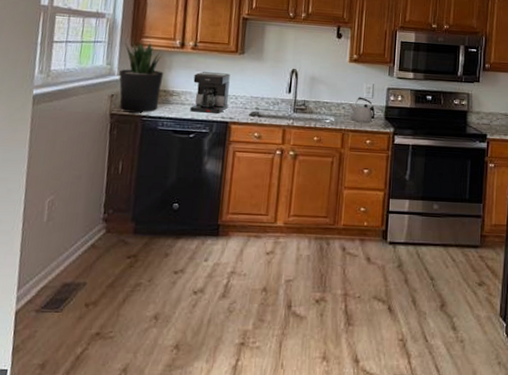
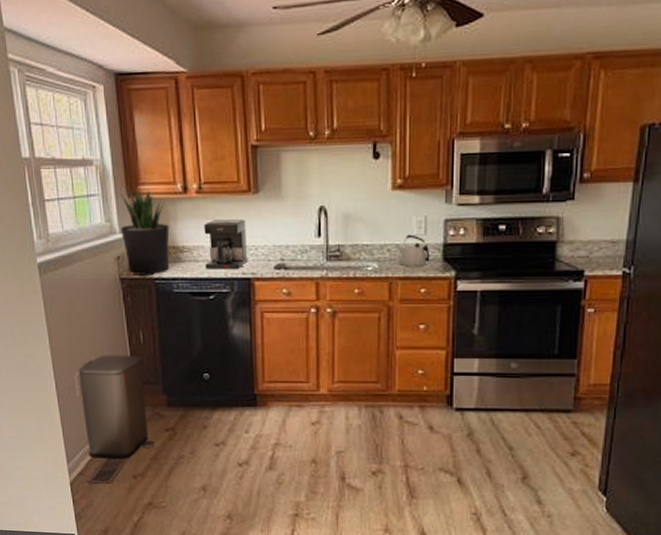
pedal bin: none [42,182,117,287] -> present [78,355,155,459]

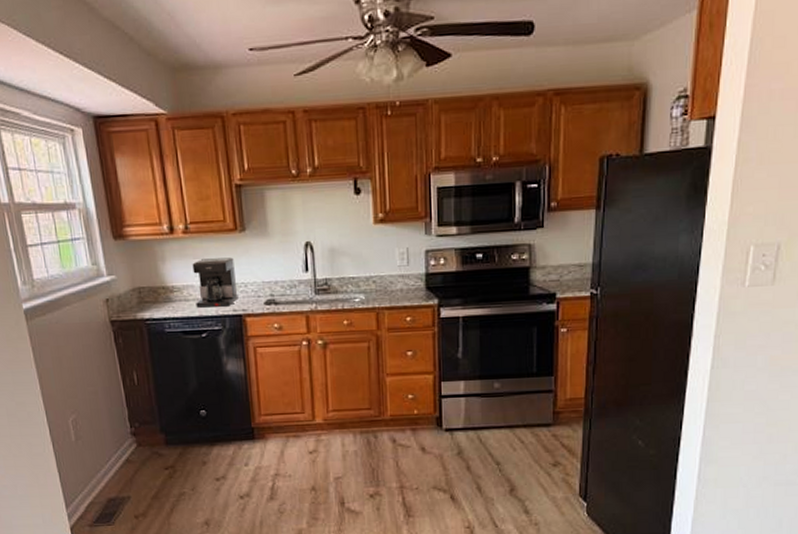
pedal bin: present [78,355,155,459] -> none [72,396,155,502]
planter: present [120,186,170,275] -> none [106,228,161,317]
kettle: present [396,234,430,267] -> none [381,265,414,297]

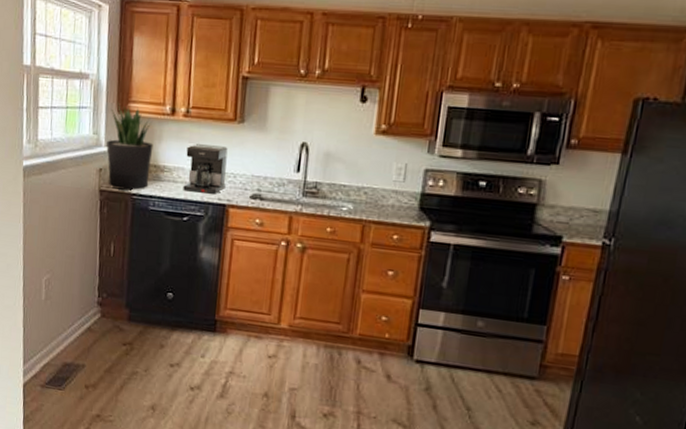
planter: none [106,228,161,317] -> present [106,102,154,191]

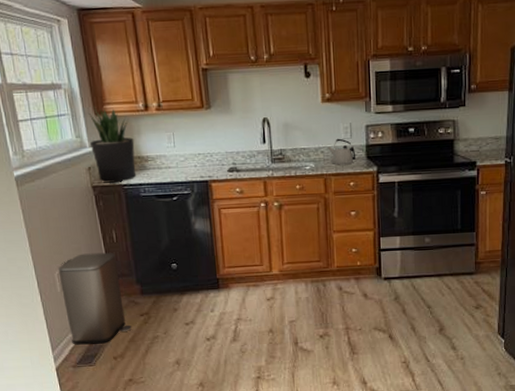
pedal bin: none [44,262,111,368] -> present [58,252,132,345]
coffee maker: present [183,143,228,196] -> none [164,131,205,176]
kettle: none [373,179,407,214] -> present [328,138,356,165]

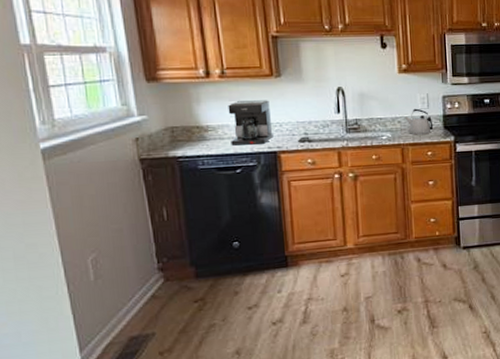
pedal bin: present [58,252,132,345] -> none [92,232,183,342]
planter: present [88,106,137,183] -> none [138,71,194,155]
coffee maker: none [164,131,205,176] -> present [228,100,273,147]

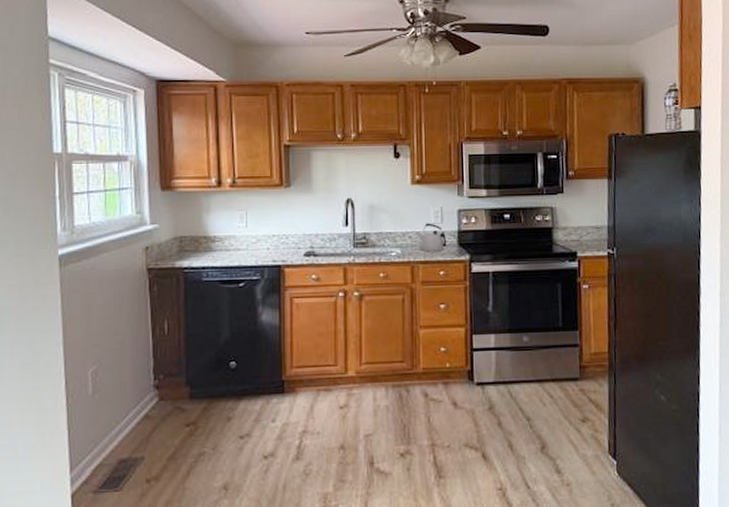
coffee maker: present [228,100,273,147] -> none [236,210,279,259]

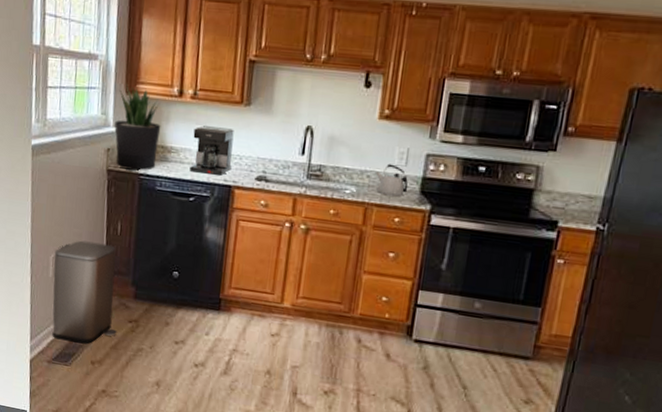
pedal bin: none [93,346,173,463] -> present [51,240,117,344]
planter: none [152,180,202,265] -> present [114,83,161,171]
coffee maker: none [236,210,279,259] -> present [189,125,234,177]

